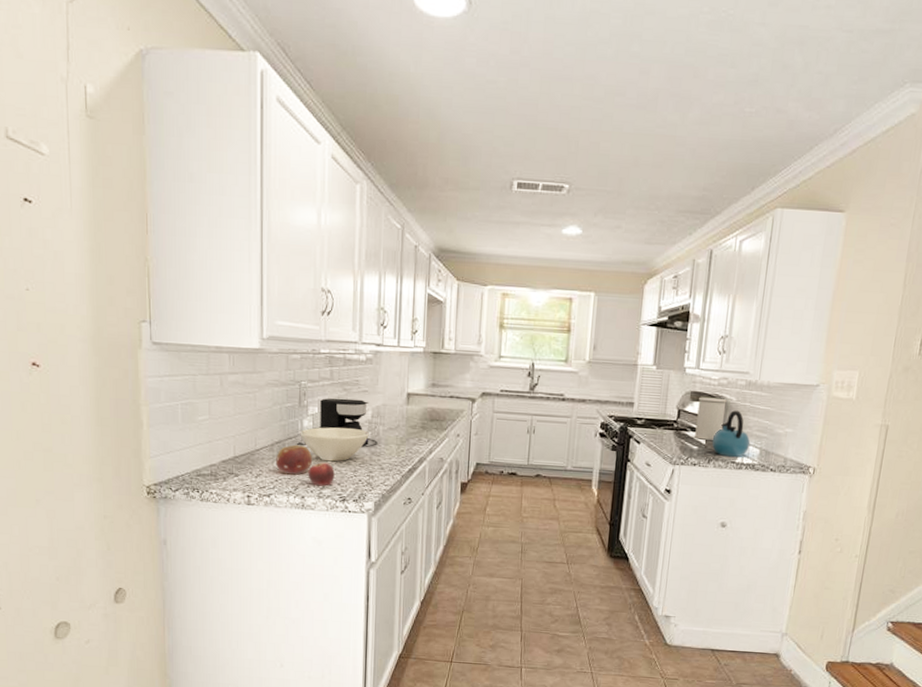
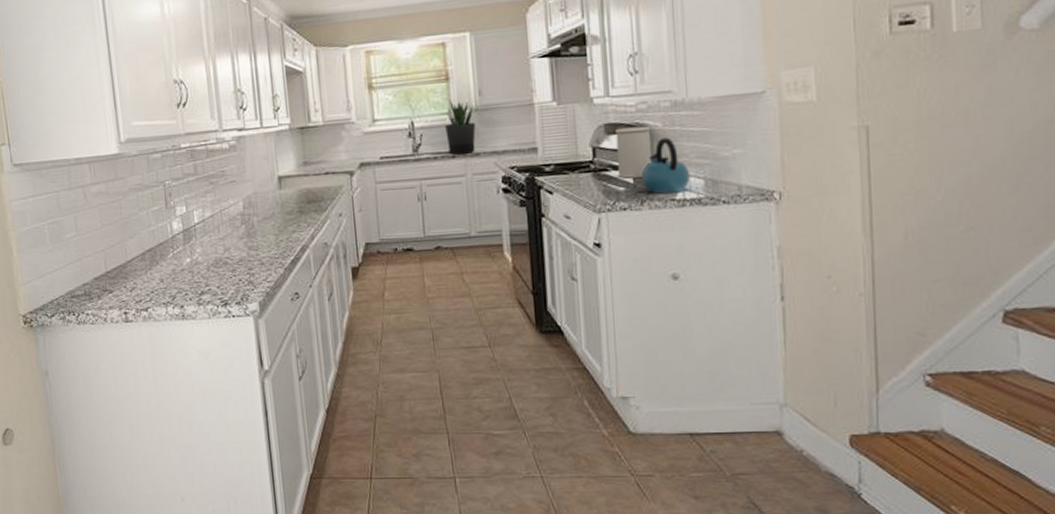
fruit: present [276,444,313,475] -> none [149,250,188,284]
coffee maker: present [295,398,378,448] -> none [166,191,254,250]
bowl: present [300,427,369,462] -> none [170,223,244,264]
fruit: present [308,462,335,486] -> none [184,265,213,292]
planter: none [560,348,587,399] -> present [445,98,476,155]

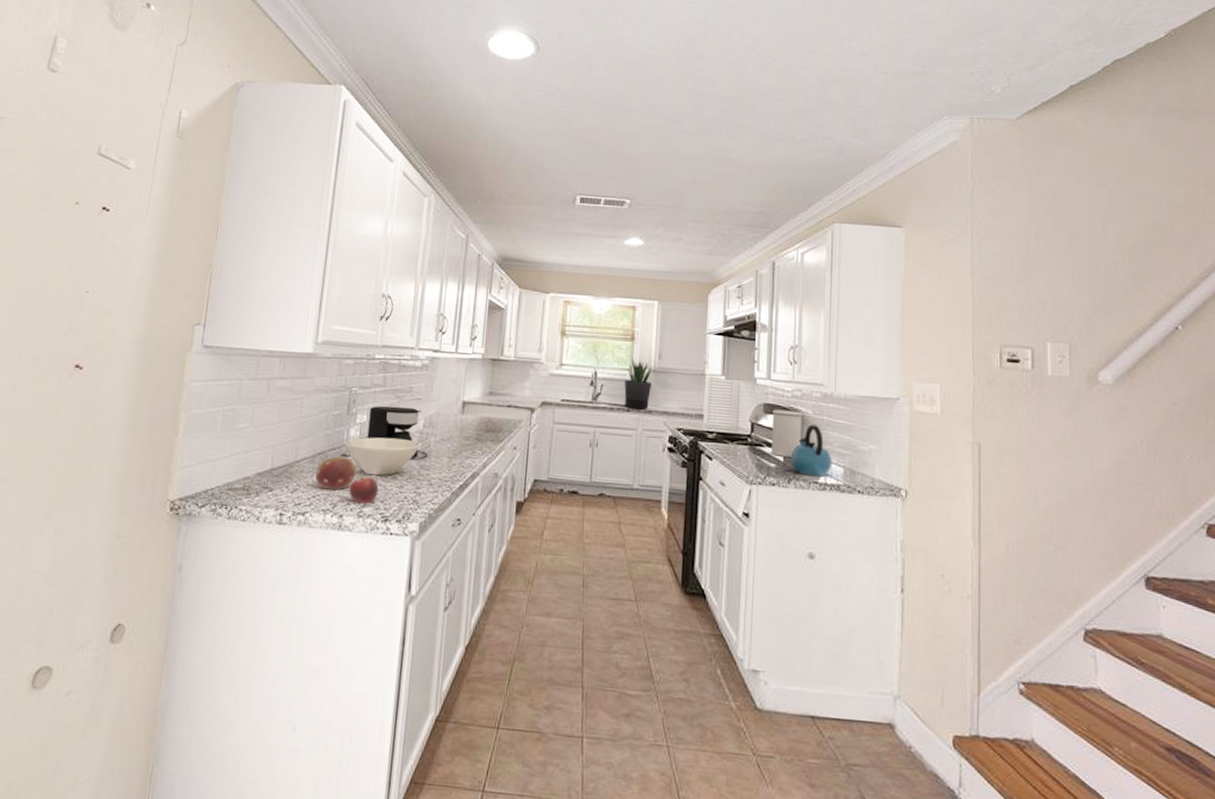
fruit: none [149,250,188,284] -> present [315,456,356,490]
coffee maker: none [166,191,254,250] -> present [338,405,428,461]
bowl: none [170,223,244,264] -> present [345,437,419,476]
fruit: none [184,265,213,292] -> present [349,476,379,504]

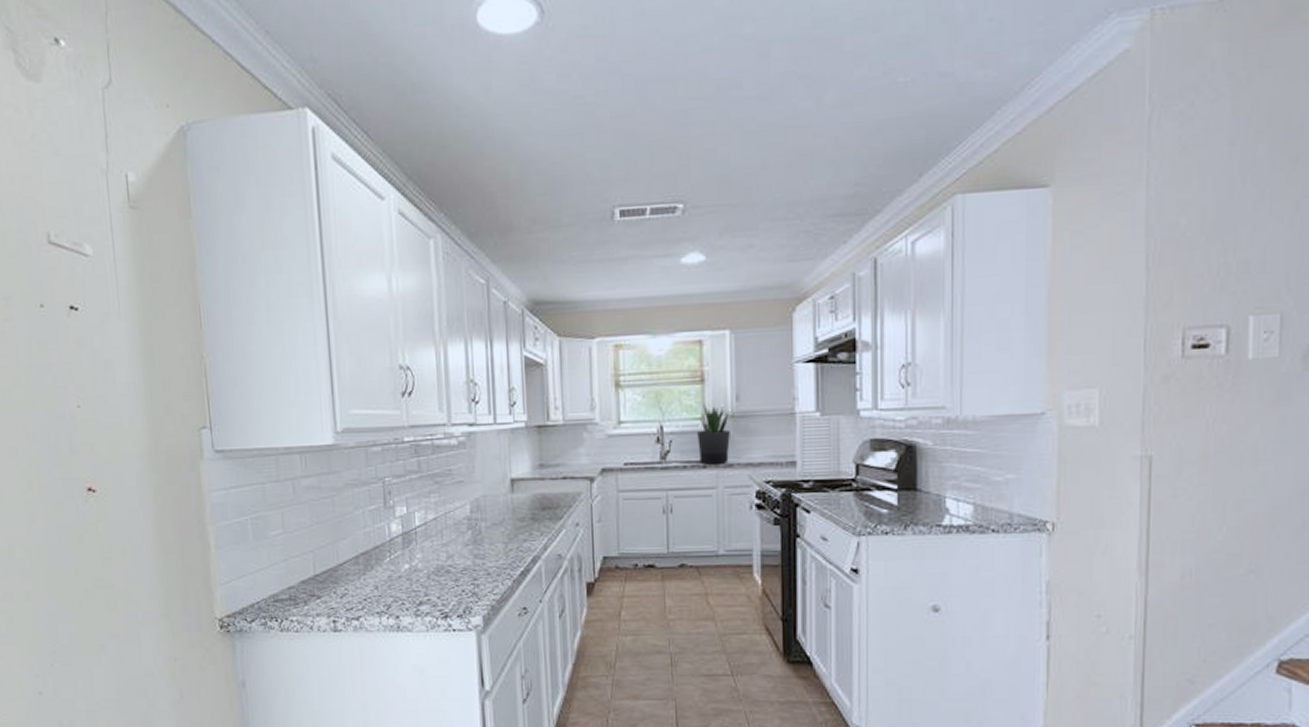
fruit: present [315,456,356,490] -> none [362,554,406,591]
coffee maker: present [338,405,428,461] -> none [383,492,480,554]
bowl: present [345,437,419,476] -> none [388,527,470,571]
fruit: present [349,476,379,504] -> none [401,572,433,602]
canister: present [771,409,803,457] -> none [882,443,920,500]
kettle: present [790,424,833,477] -> none [906,457,959,518]

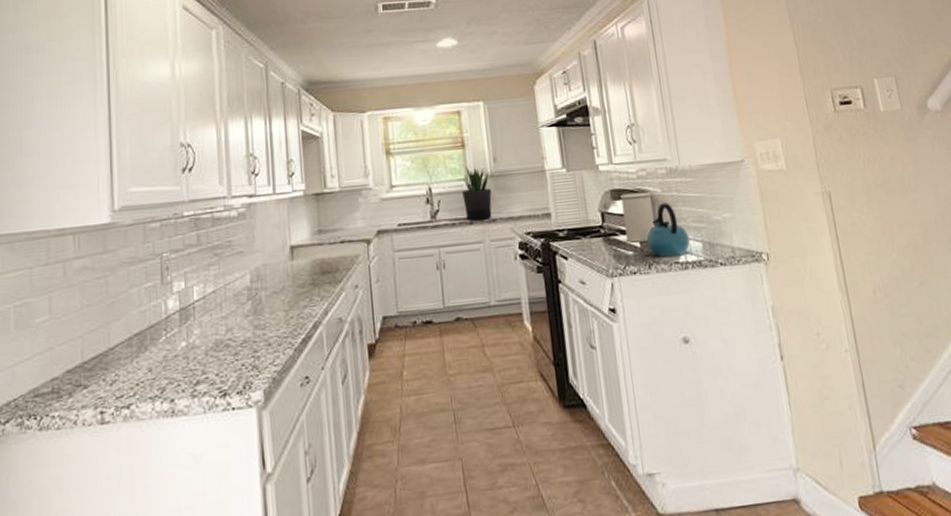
canister: none [882,443,920,500] -> present [621,191,655,243]
kettle: none [906,457,959,518] -> present [646,202,690,257]

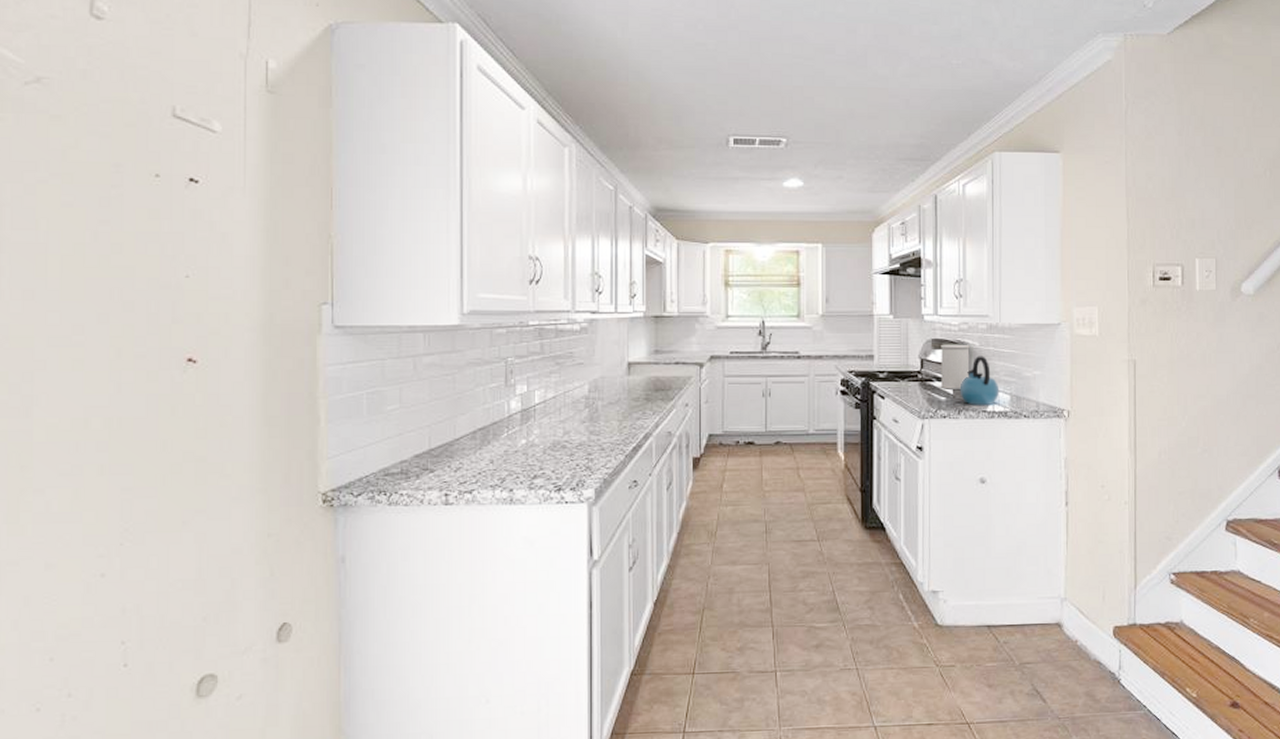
planter: present [462,165,492,221] -> none [793,303,820,355]

